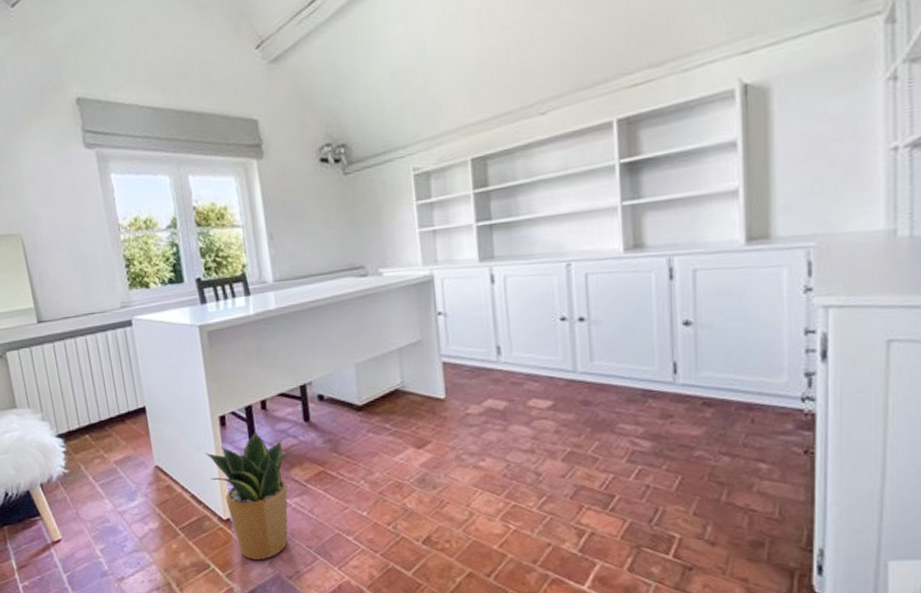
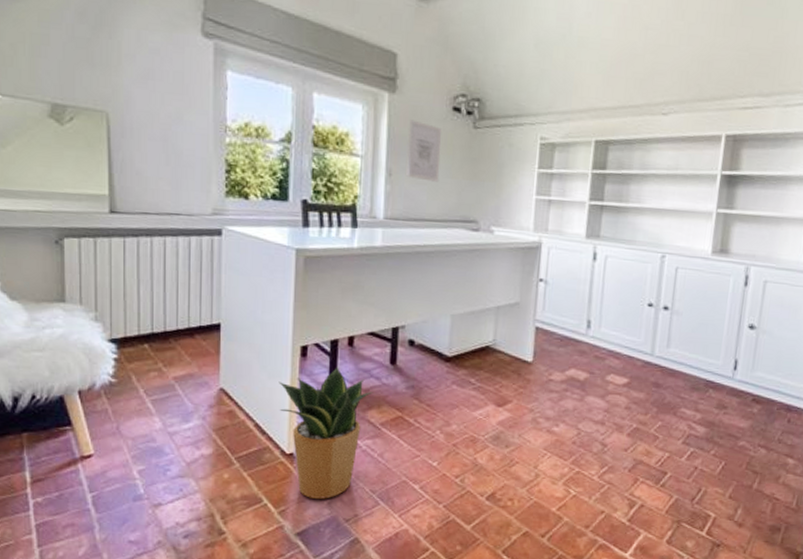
wall art: none [281,180,319,238] -> present [406,119,441,182]

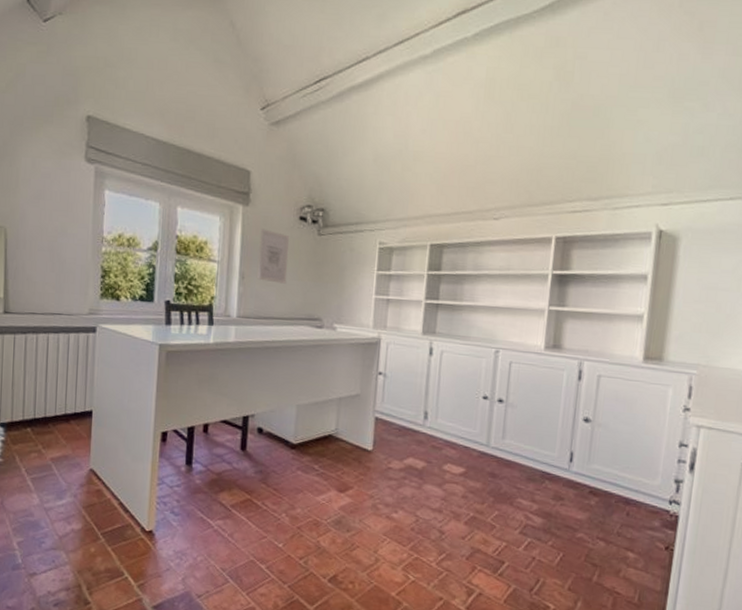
potted plant: present [278,367,374,499] -> none [141,451,225,575]

